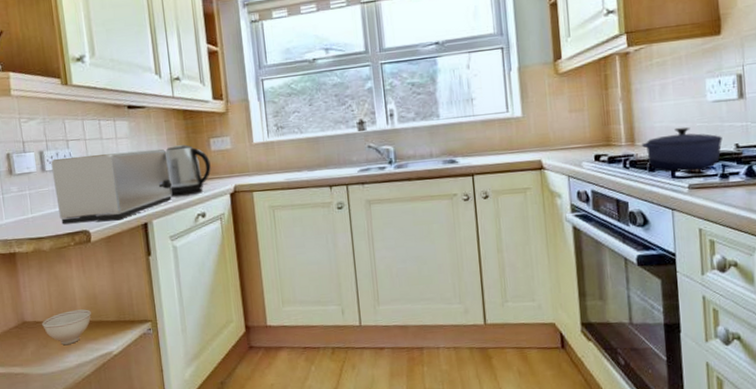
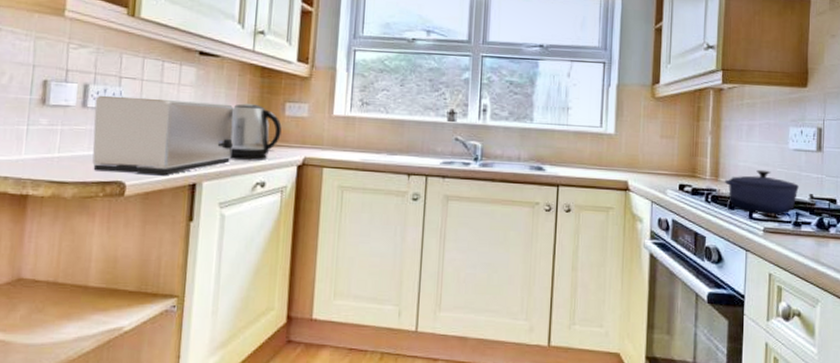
bowl: present [42,309,91,345] -> none [42,272,107,313]

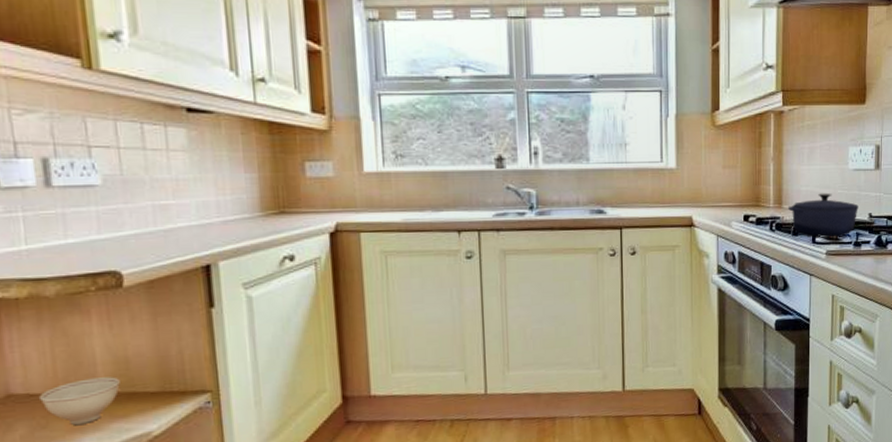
bowl: none [42,272,107,313] -> present [40,376,120,426]
toaster: present [92,95,234,176] -> none [61,169,250,262]
kettle: present [229,103,282,162] -> none [240,167,305,234]

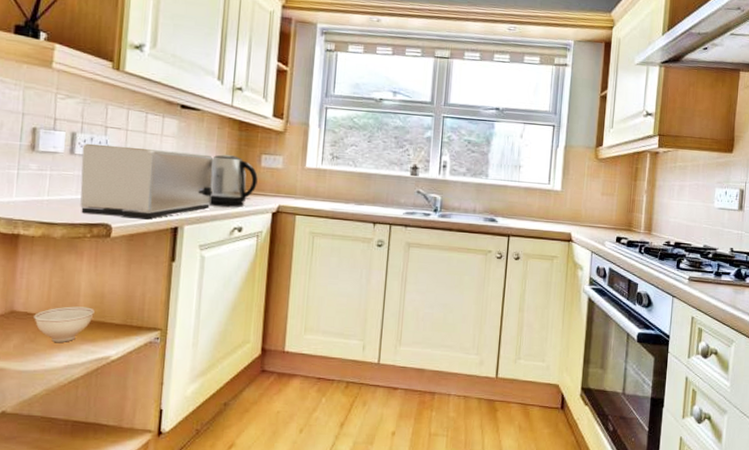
toaster: none [61,169,250,262] -> present [80,143,214,220]
kettle: none [240,167,305,234] -> present [208,154,258,208]
cooking pot: present [787,192,859,238] -> none [656,225,721,266]

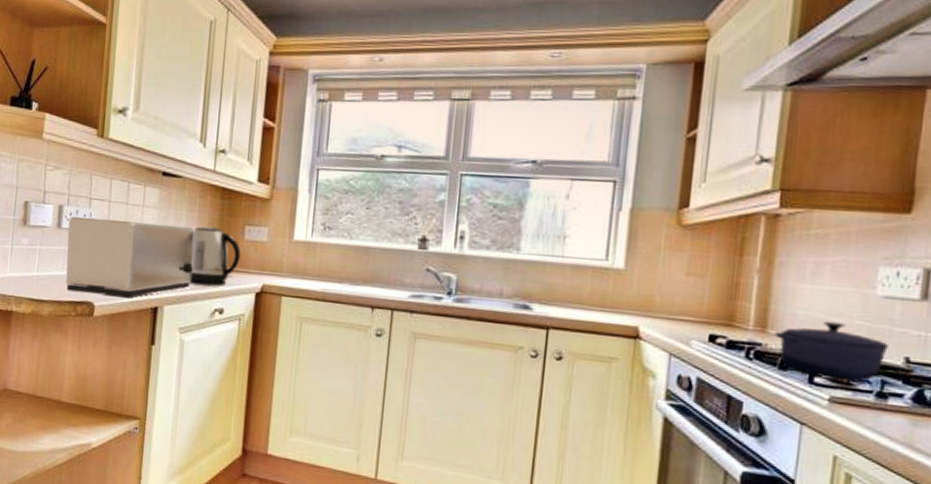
bowl: present [34,306,95,343] -> none [23,387,78,426]
cooking pot: none [656,225,721,266] -> present [774,321,888,382]

